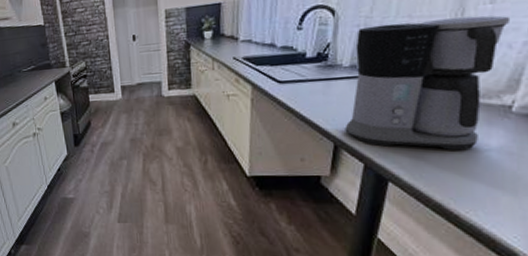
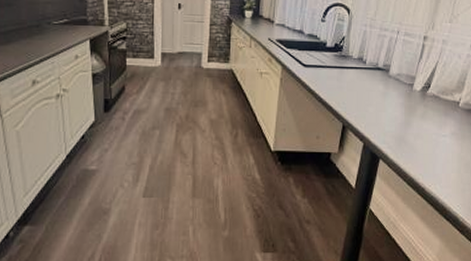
coffee maker: present [344,15,511,150] -> none [351,27,461,134]

